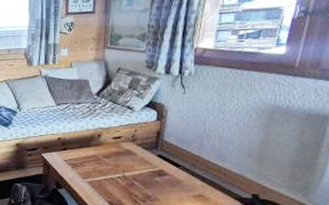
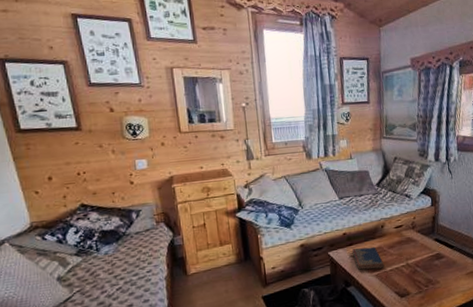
hardcover book: none [66,153,99,176] -> present [352,247,385,270]

